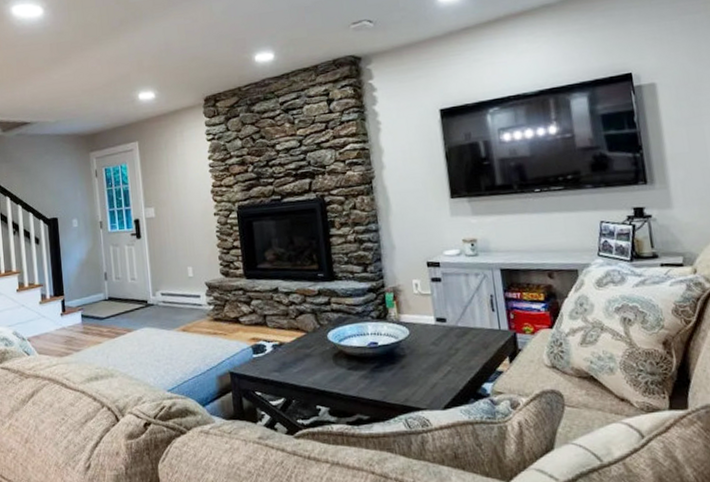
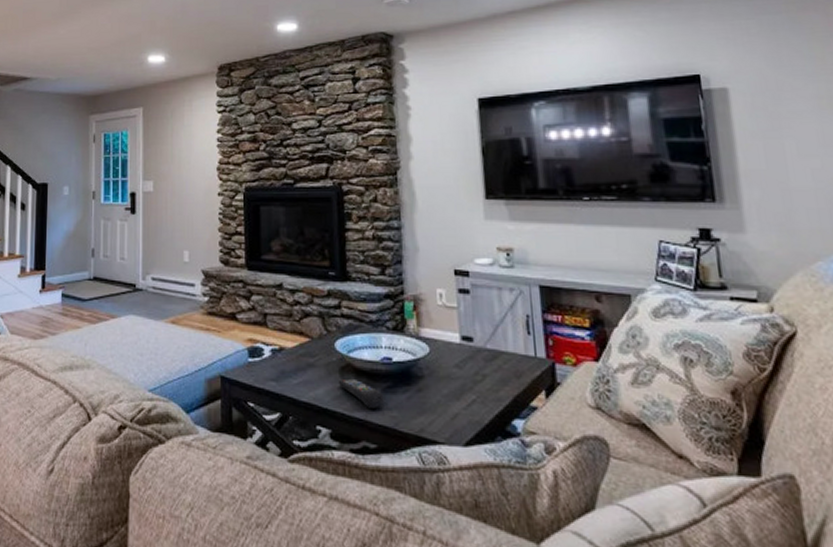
remote control: none [333,362,373,386] -> present [339,378,384,408]

